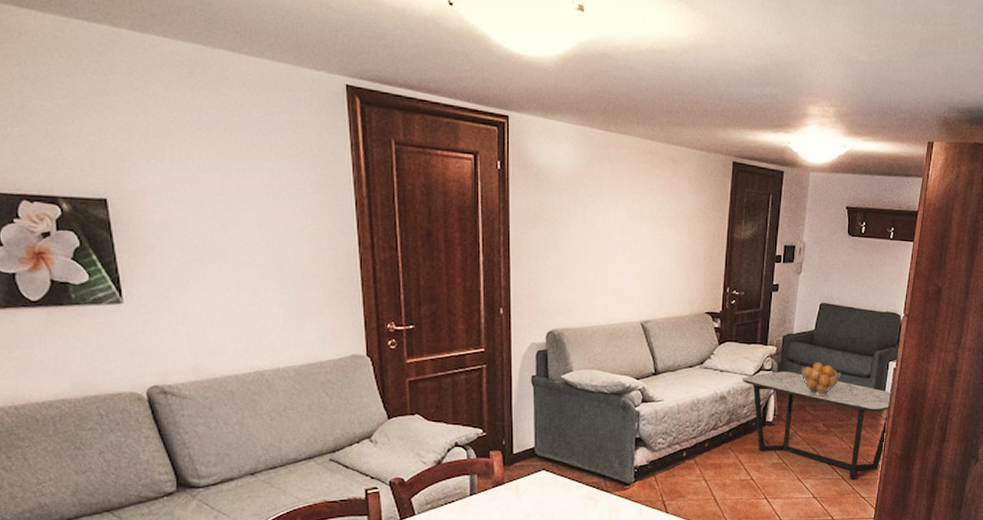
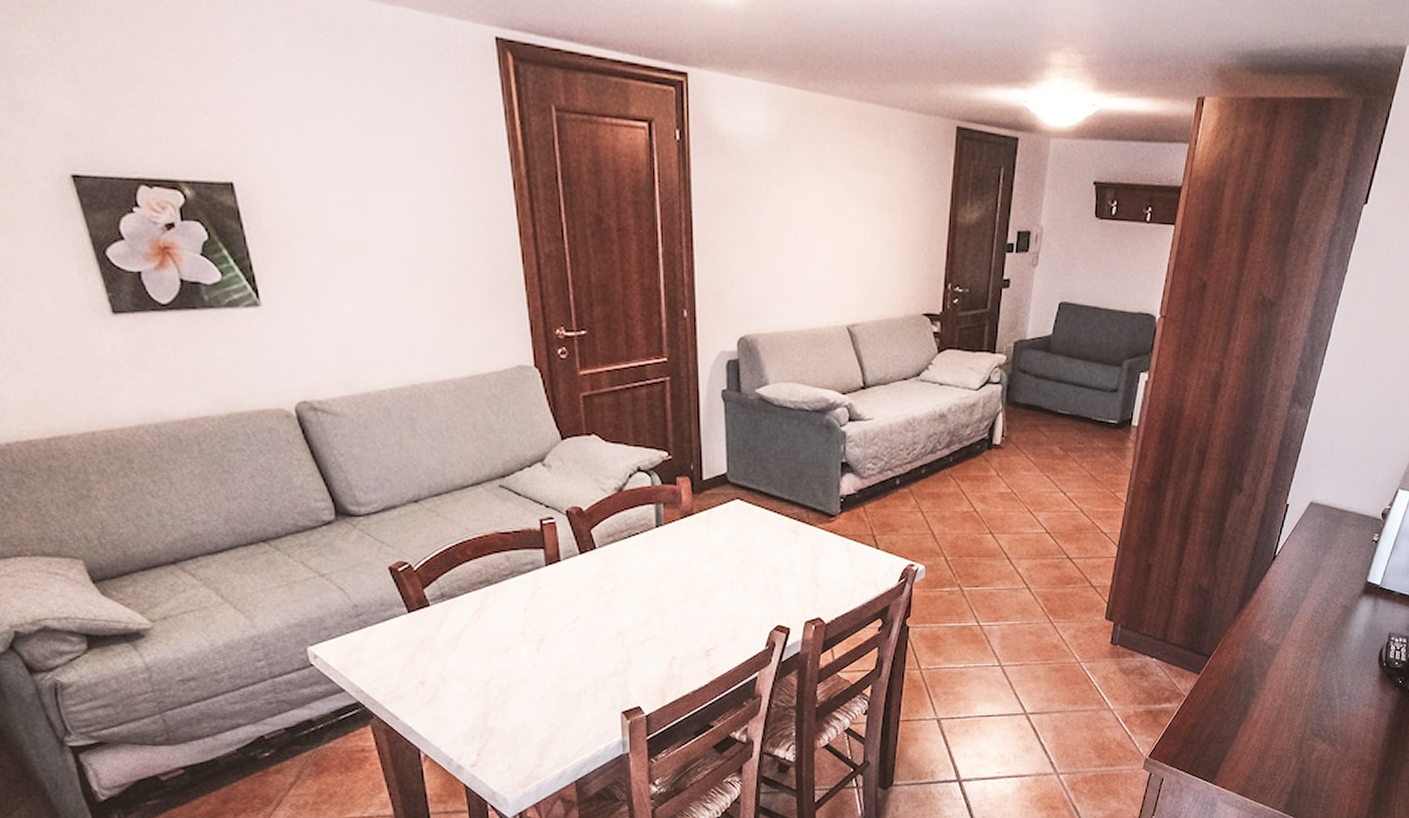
coffee table: present [741,371,892,479] -> none [964,384,1142,512]
fruit basket: present [801,361,841,395] -> none [1034,373,1082,413]

